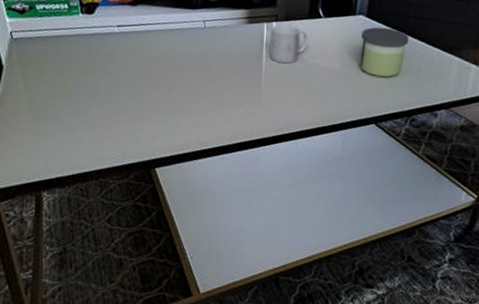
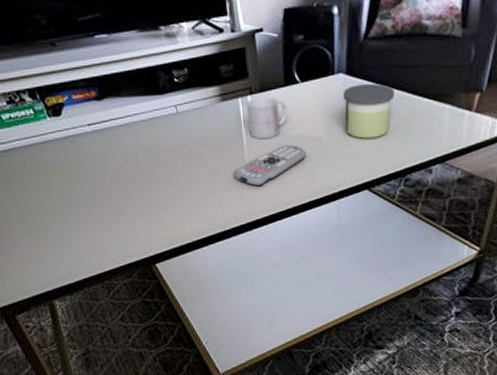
remote control: none [248,71,321,107] -> present [233,144,307,187]

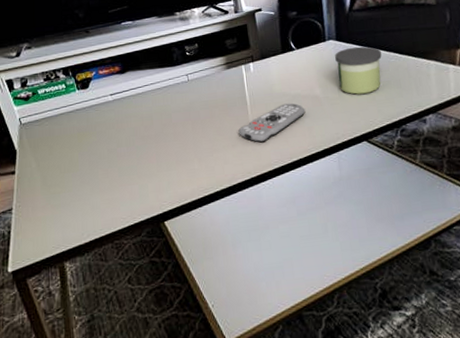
mug: present [246,96,288,140] -> none [248,63,286,100]

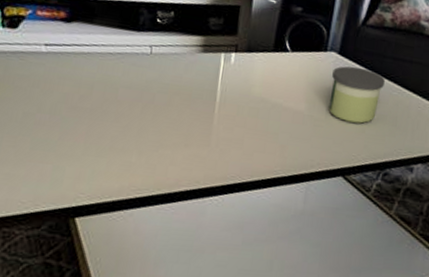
remote control: present [238,103,306,143] -> none [197,110,283,150]

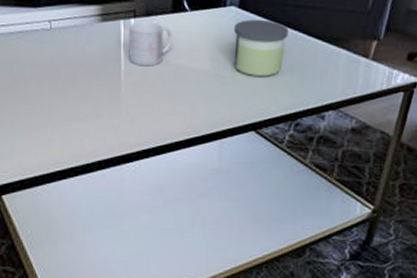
mug: none [225,55,272,102] -> present [127,21,173,67]

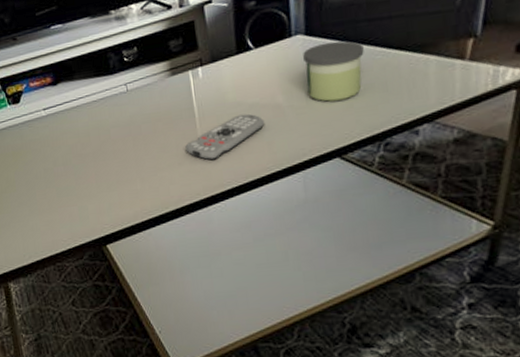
remote control: none [106,74,190,117] -> present [185,113,265,161]
mug: present [127,21,173,67] -> none [196,66,242,111]

